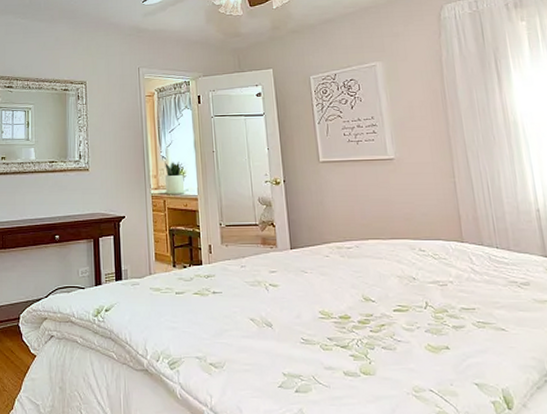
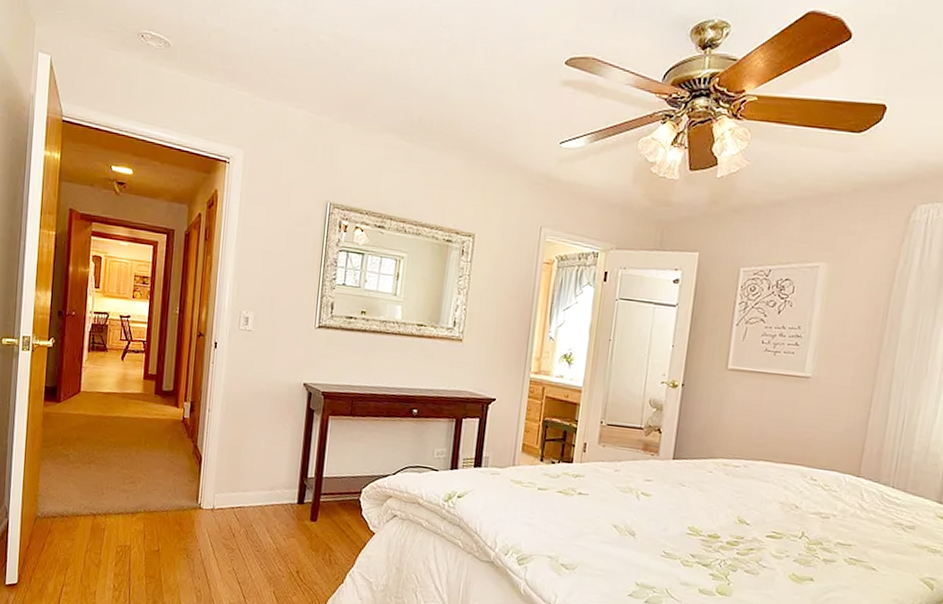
planter: present [164,162,186,194] -> none [544,344,571,384]

